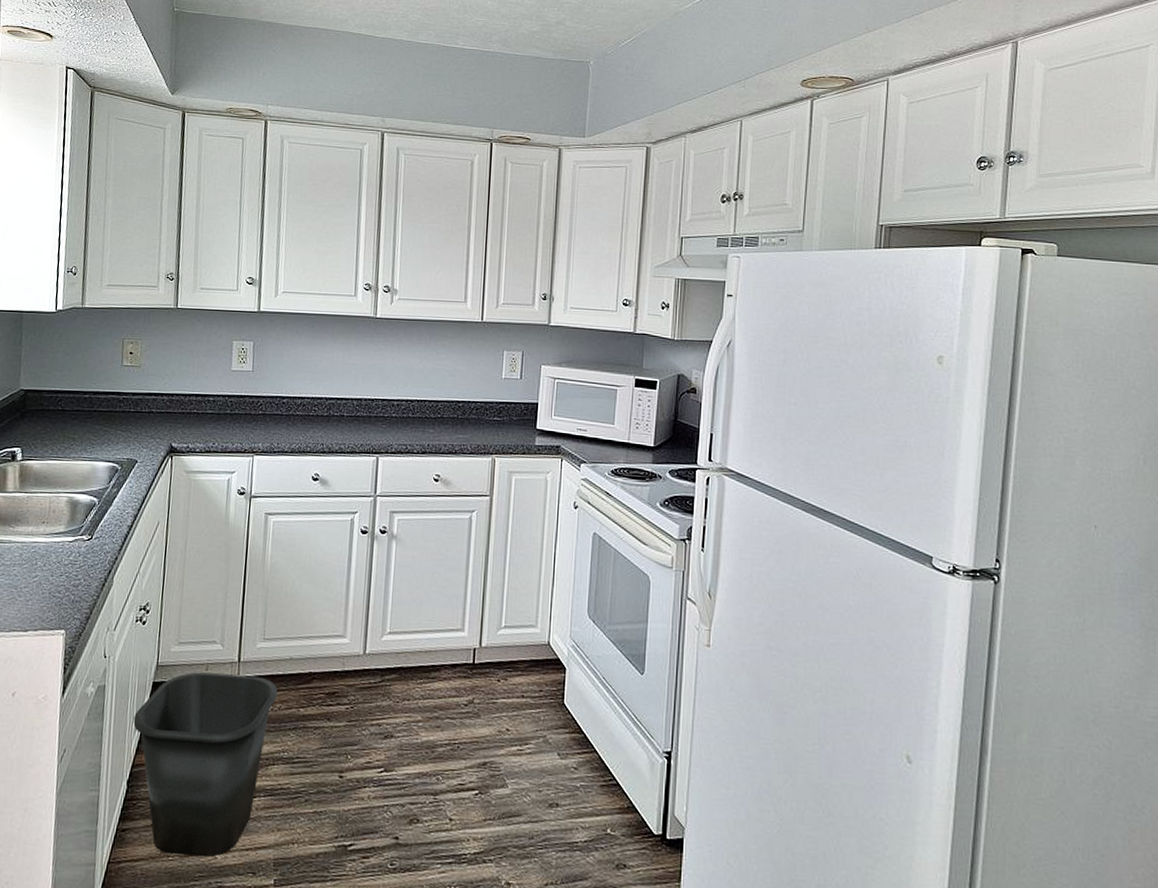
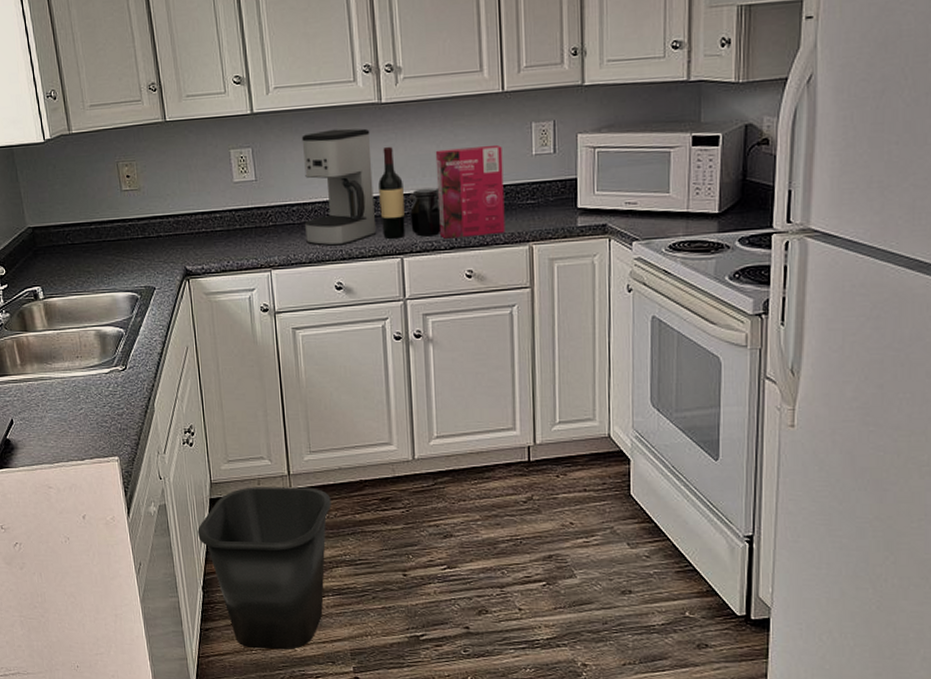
coffee maker: none [291,334,363,440] -> present [301,128,377,246]
wine bottle: none [362,355,387,439] -> present [378,146,406,239]
jar: none [389,396,418,440] -> present [409,187,442,237]
cereal box: none [415,364,477,445] -> present [435,144,505,239]

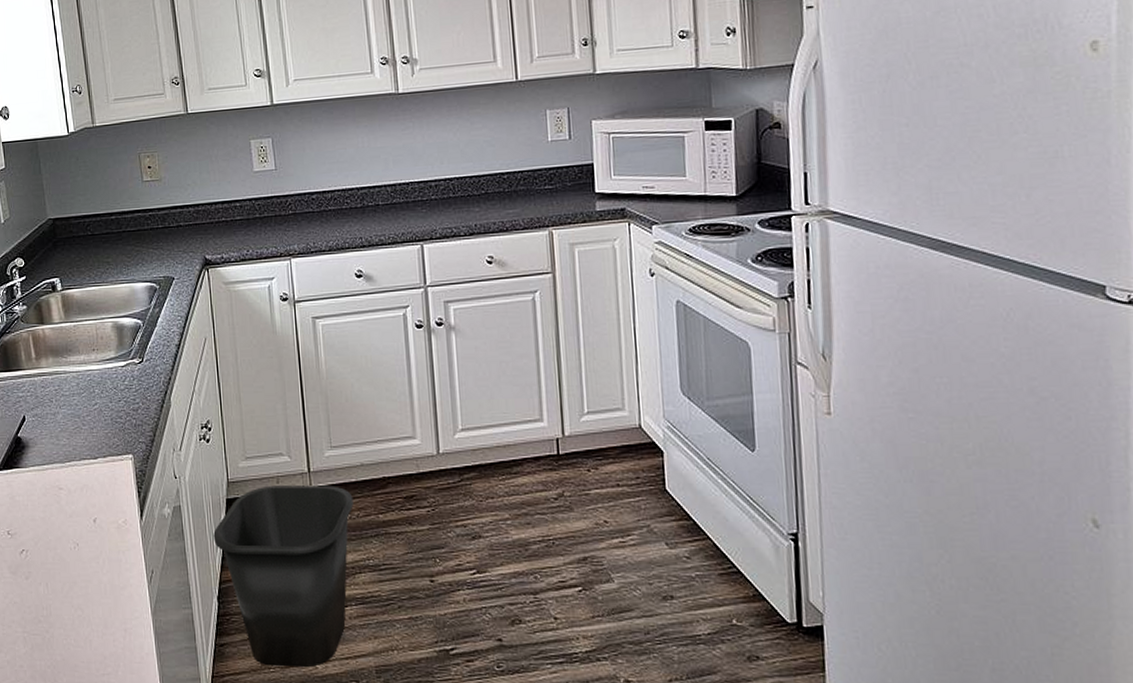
coffee maker: present [301,128,377,246] -> none [321,117,396,234]
wine bottle: present [378,146,406,239] -> none [397,134,425,226]
jar: present [409,187,442,237] -> none [428,174,461,223]
cereal box: present [435,144,505,239] -> none [452,131,525,225]

